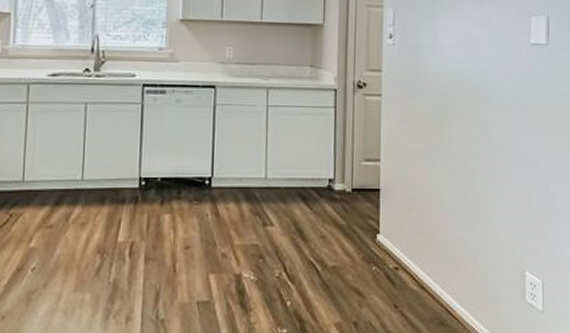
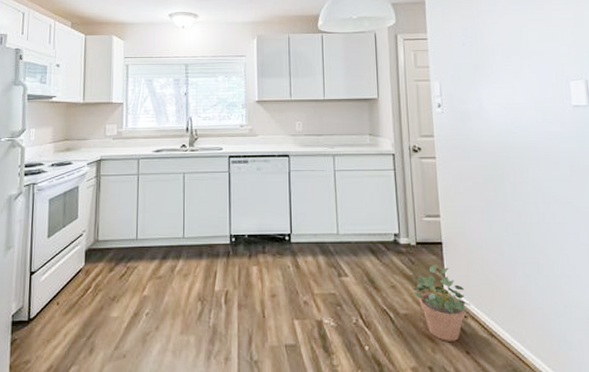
potted plant: none [343,213,403,295] -> present [412,264,470,341]

